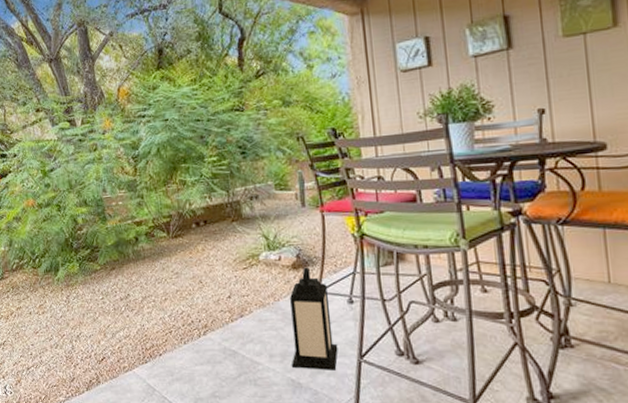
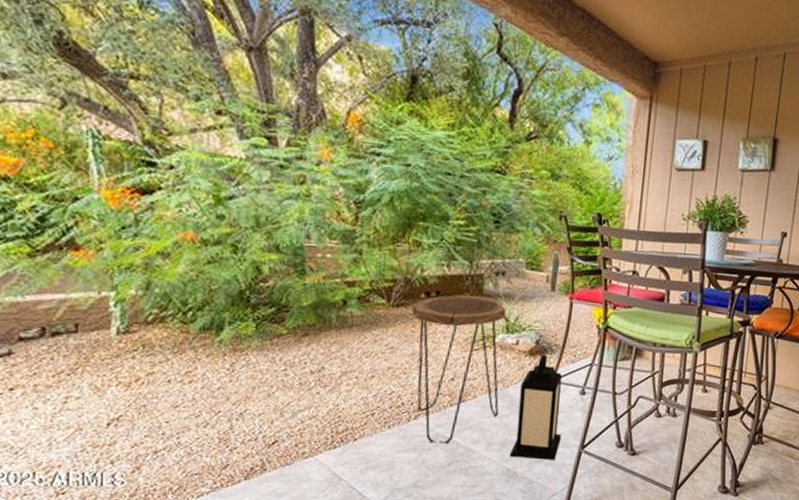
side table: none [187,219,274,356] -> present [412,295,507,444]

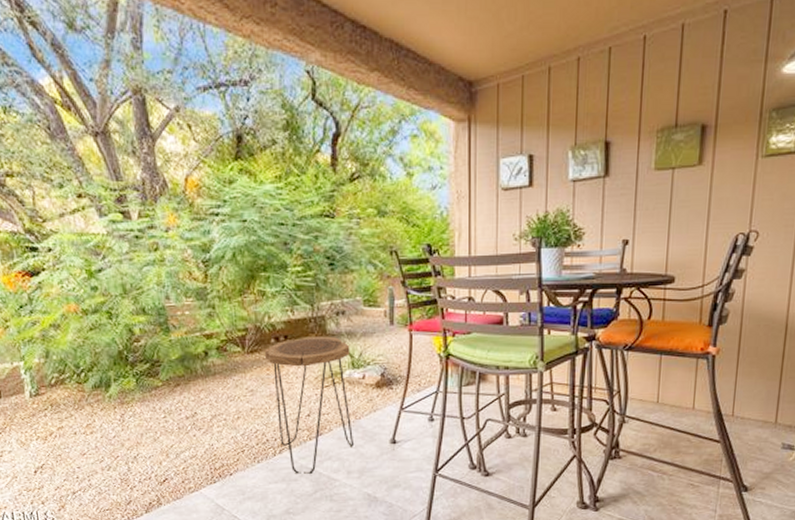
lantern: present [509,354,562,460] -> none [368,385,415,485]

